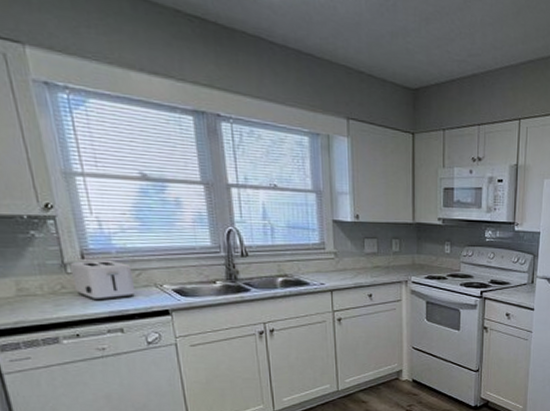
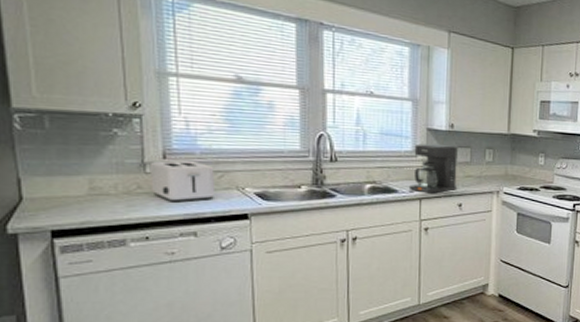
coffee maker: none [319,235,366,285] -> present [408,143,458,194]

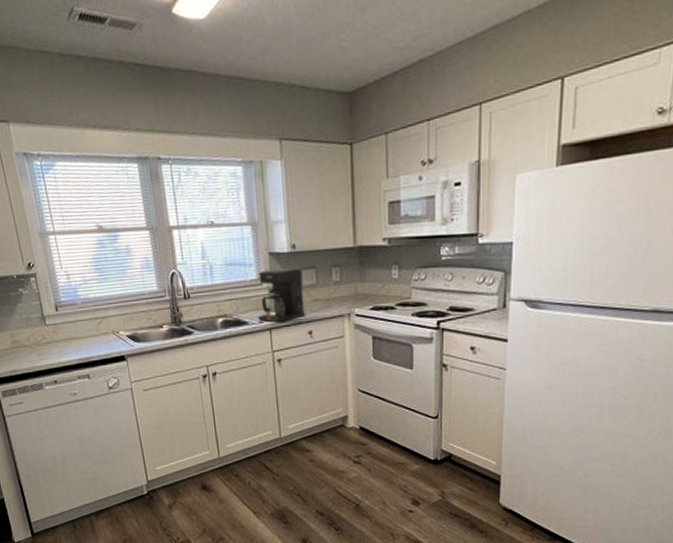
toaster: present [149,160,216,203] -> none [47,310,98,349]

